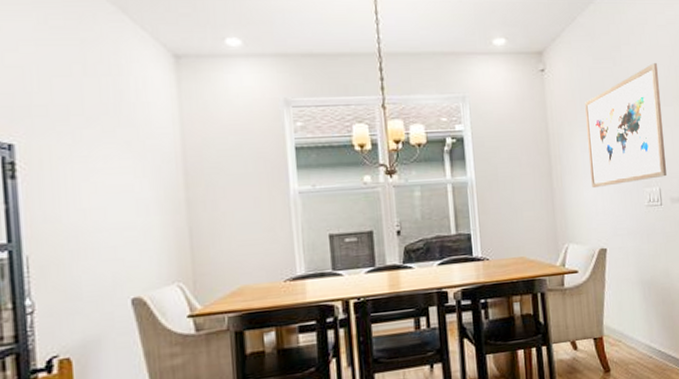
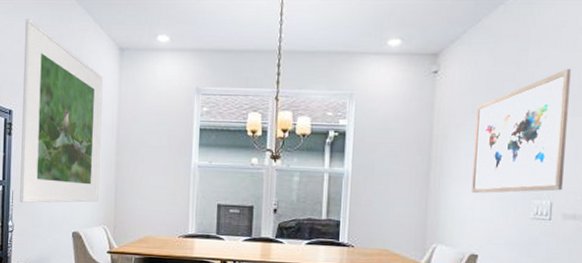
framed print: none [21,19,166,271] -> present [20,19,103,203]

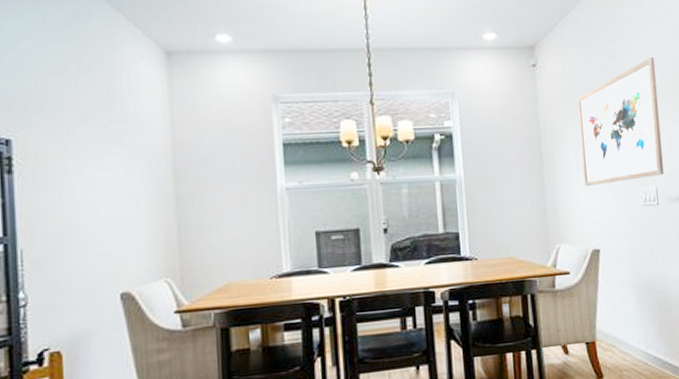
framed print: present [20,19,103,203] -> none [20,17,155,265]

